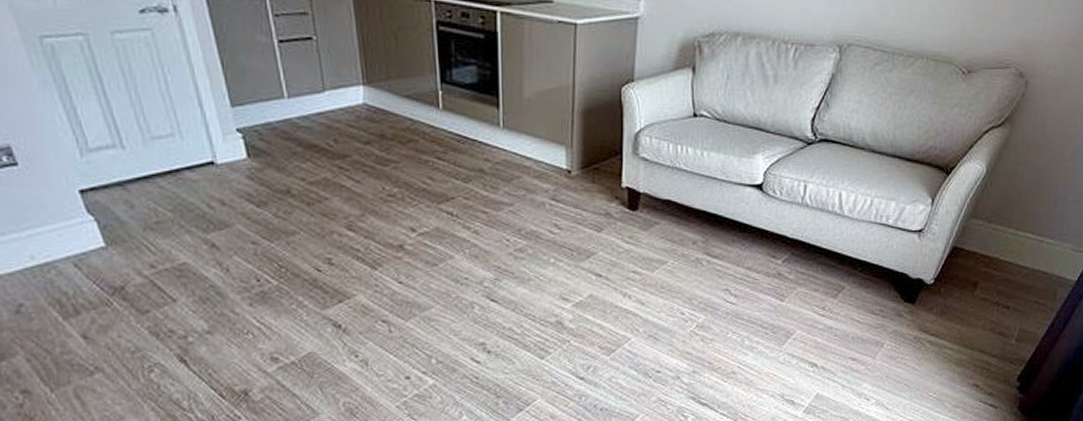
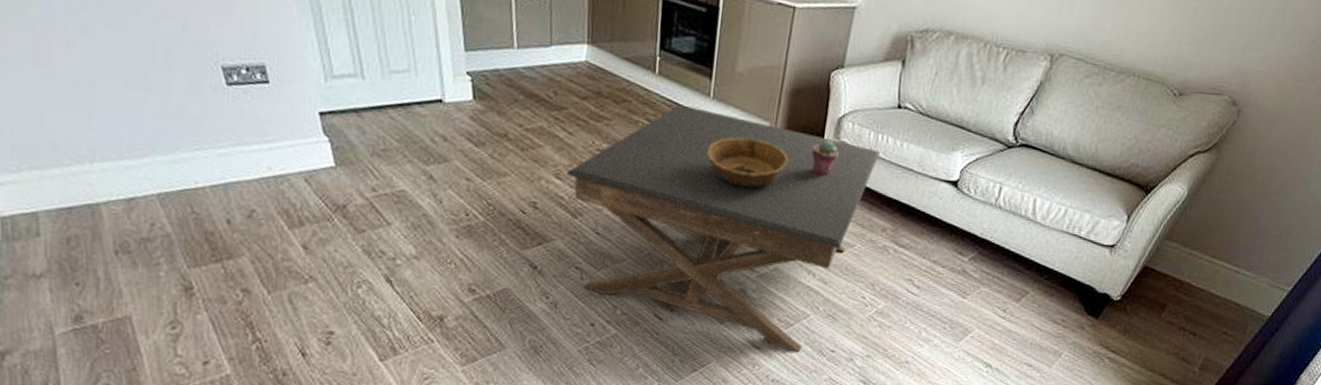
coffee table: none [358,138,681,378] -> present [565,104,880,352]
decorative bowl: none [504,164,589,216] -> present [706,137,789,188]
potted succulent: none [612,158,639,194] -> present [812,140,839,176]

